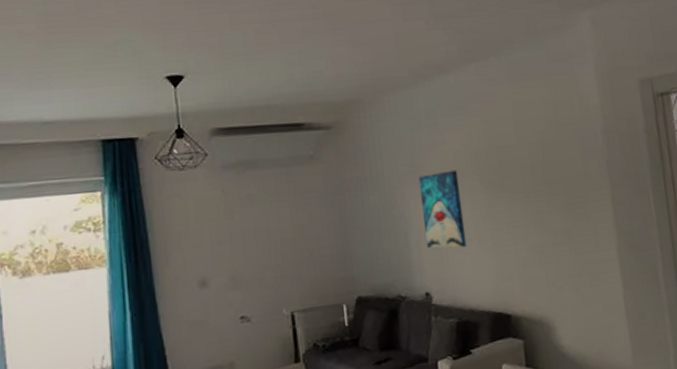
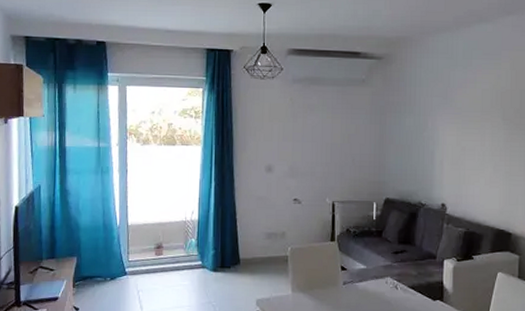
wall art: present [418,170,467,249] -> none [448,105,484,172]

